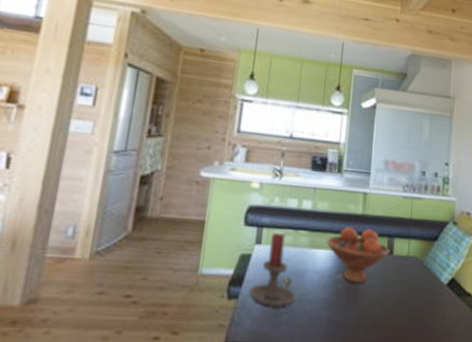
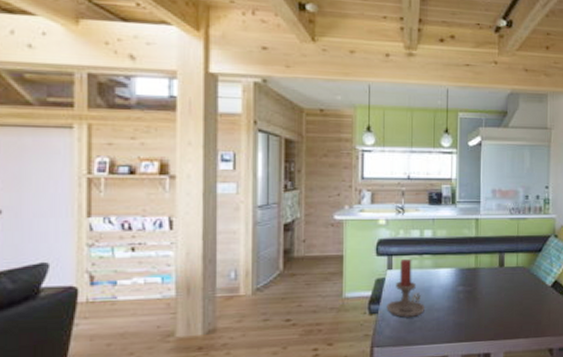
fruit bowl: present [326,227,390,284] -> none [447,248,501,293]

